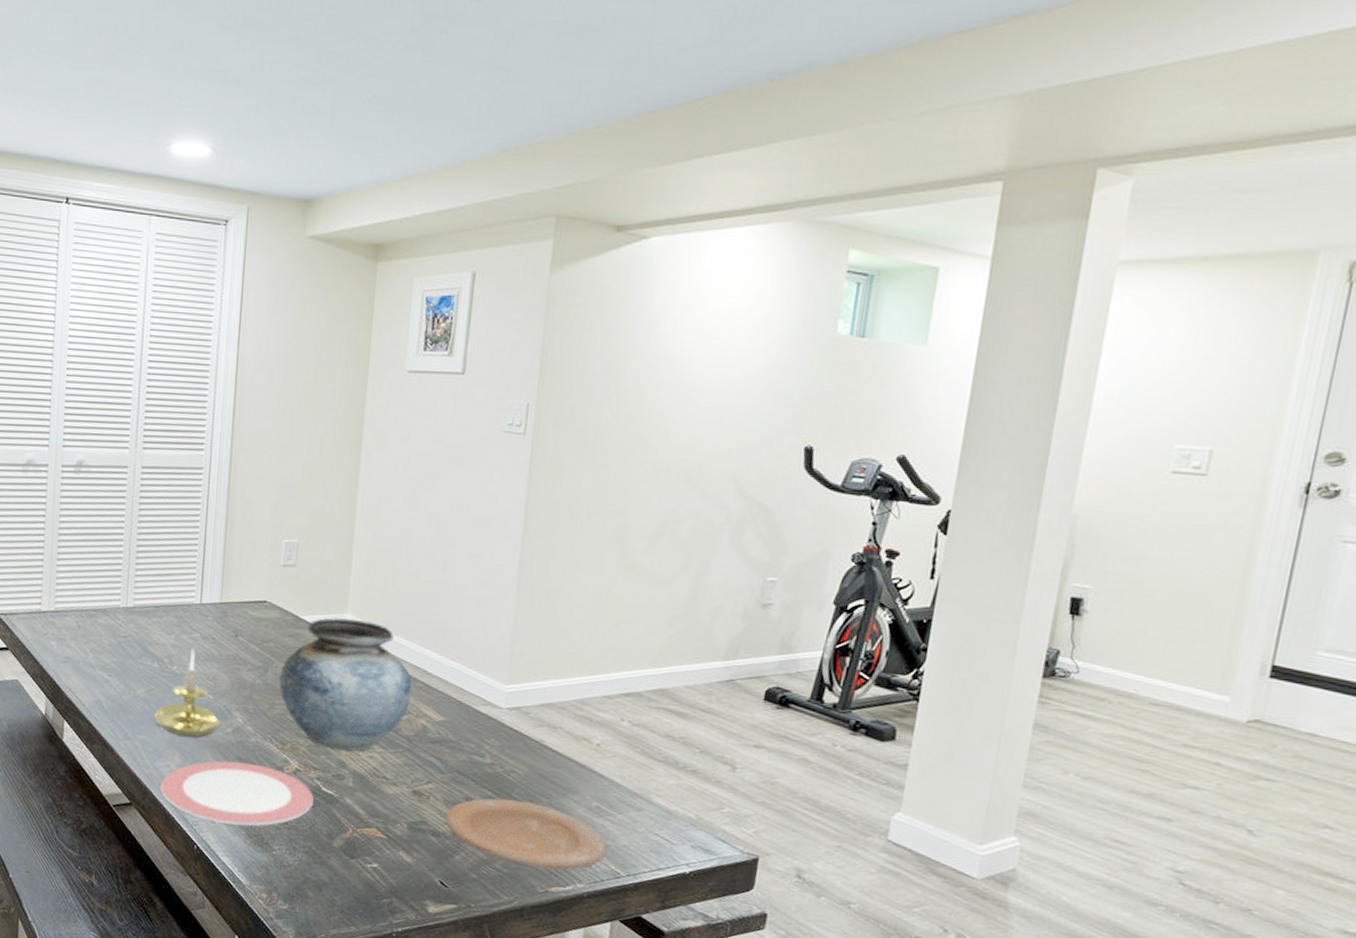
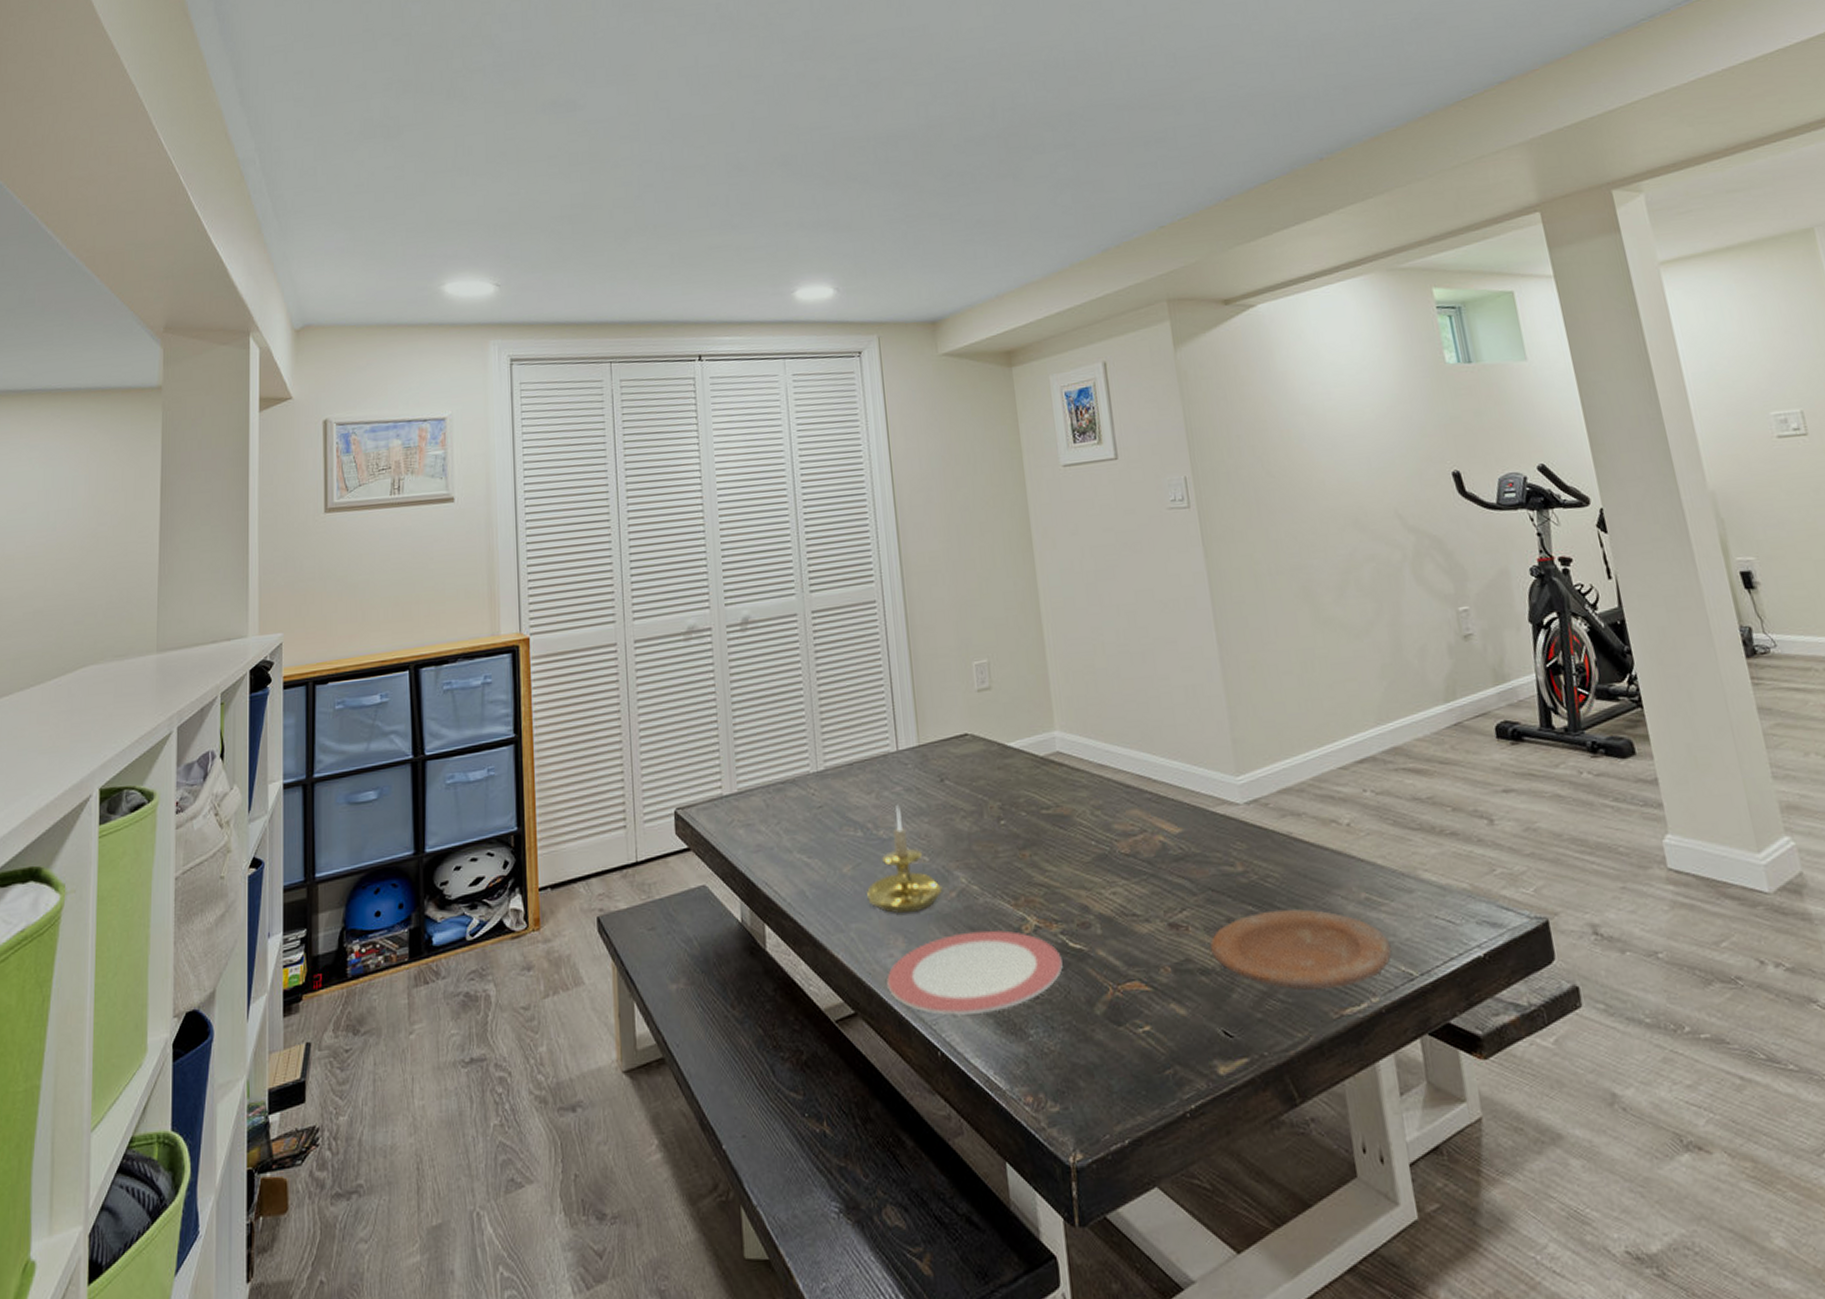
vase: present [279,617,412,751] -> none [997,734,1143,893]

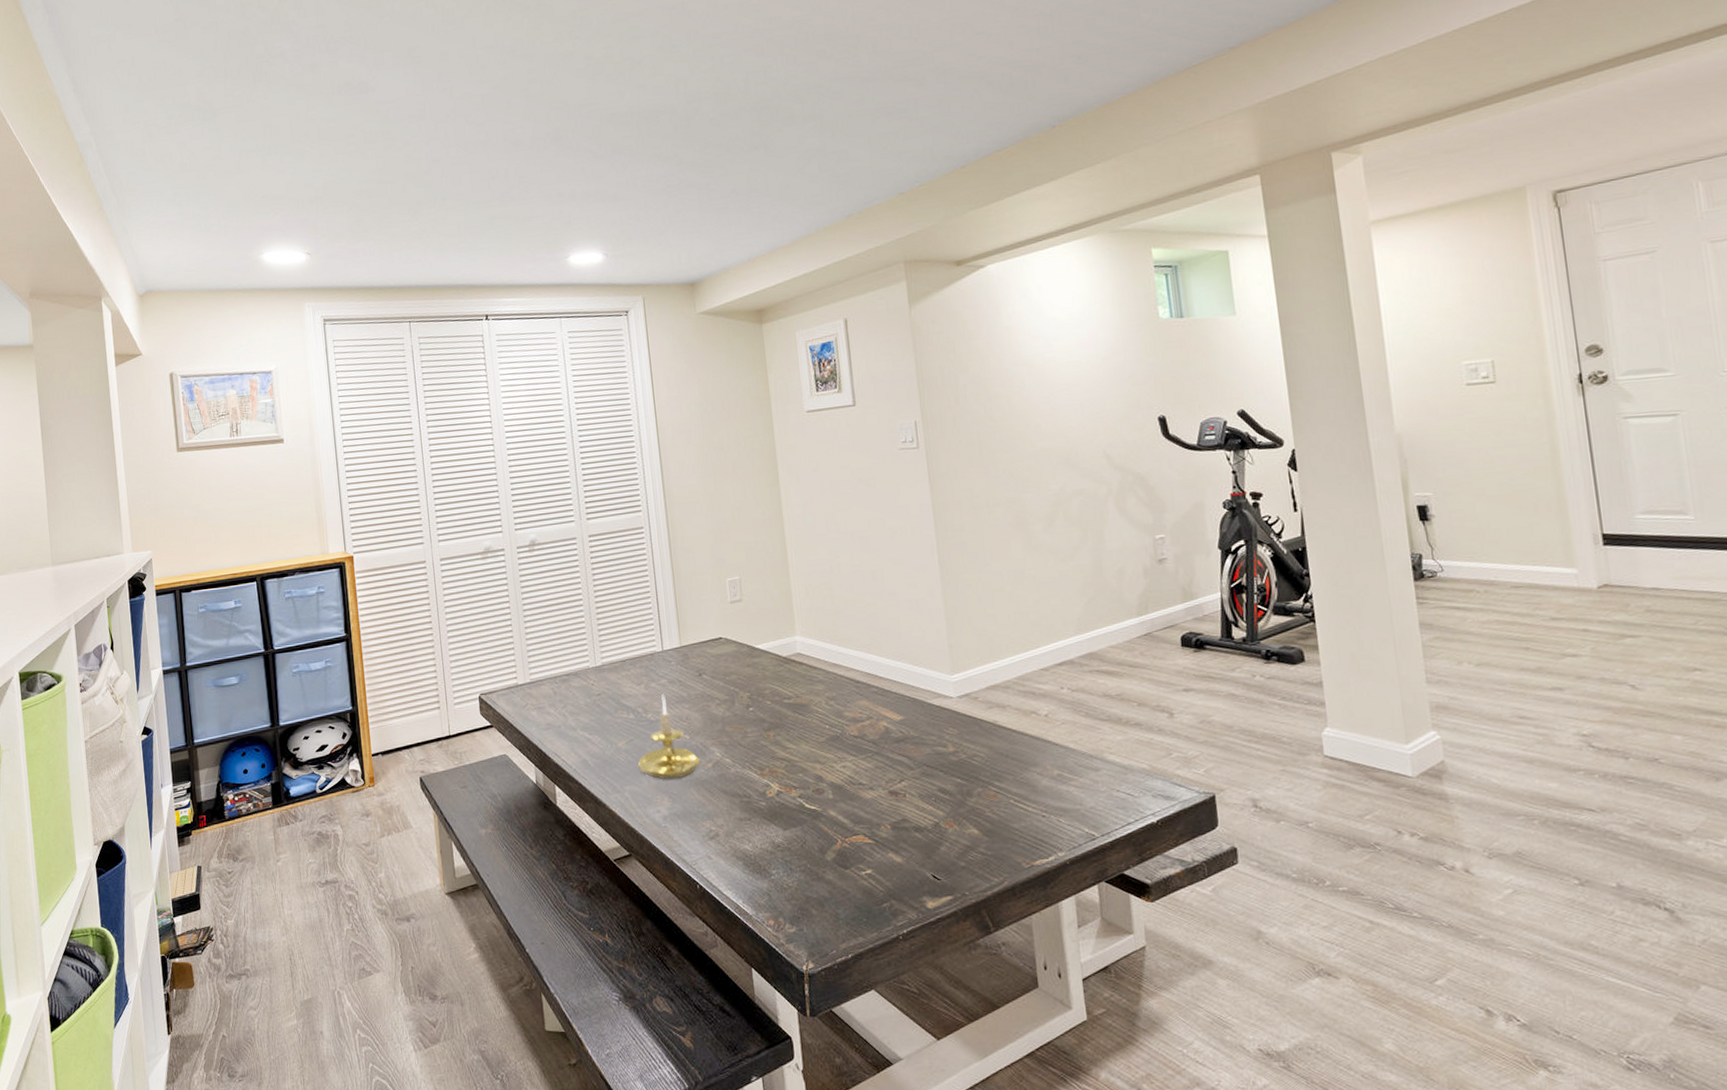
plate: present [887,930,1063,1016] -> none [655,793,800,858]
plate: present [1210,909,1392,991] -> none [924,782,1078,846]

